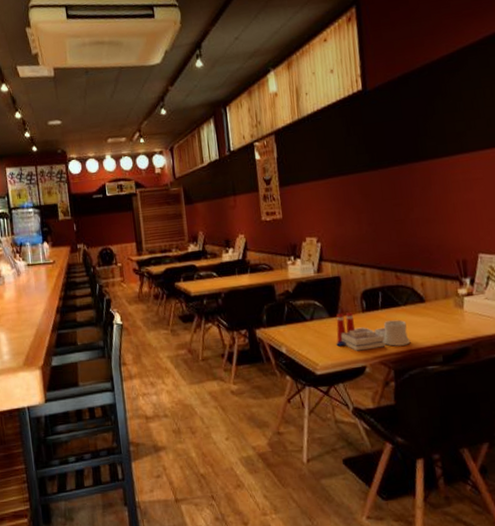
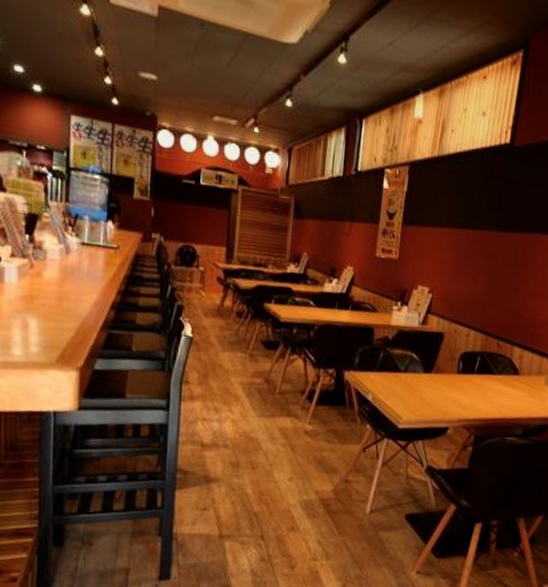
architectural model: present [336,312,411,351] -> none [424,370,497,414]

